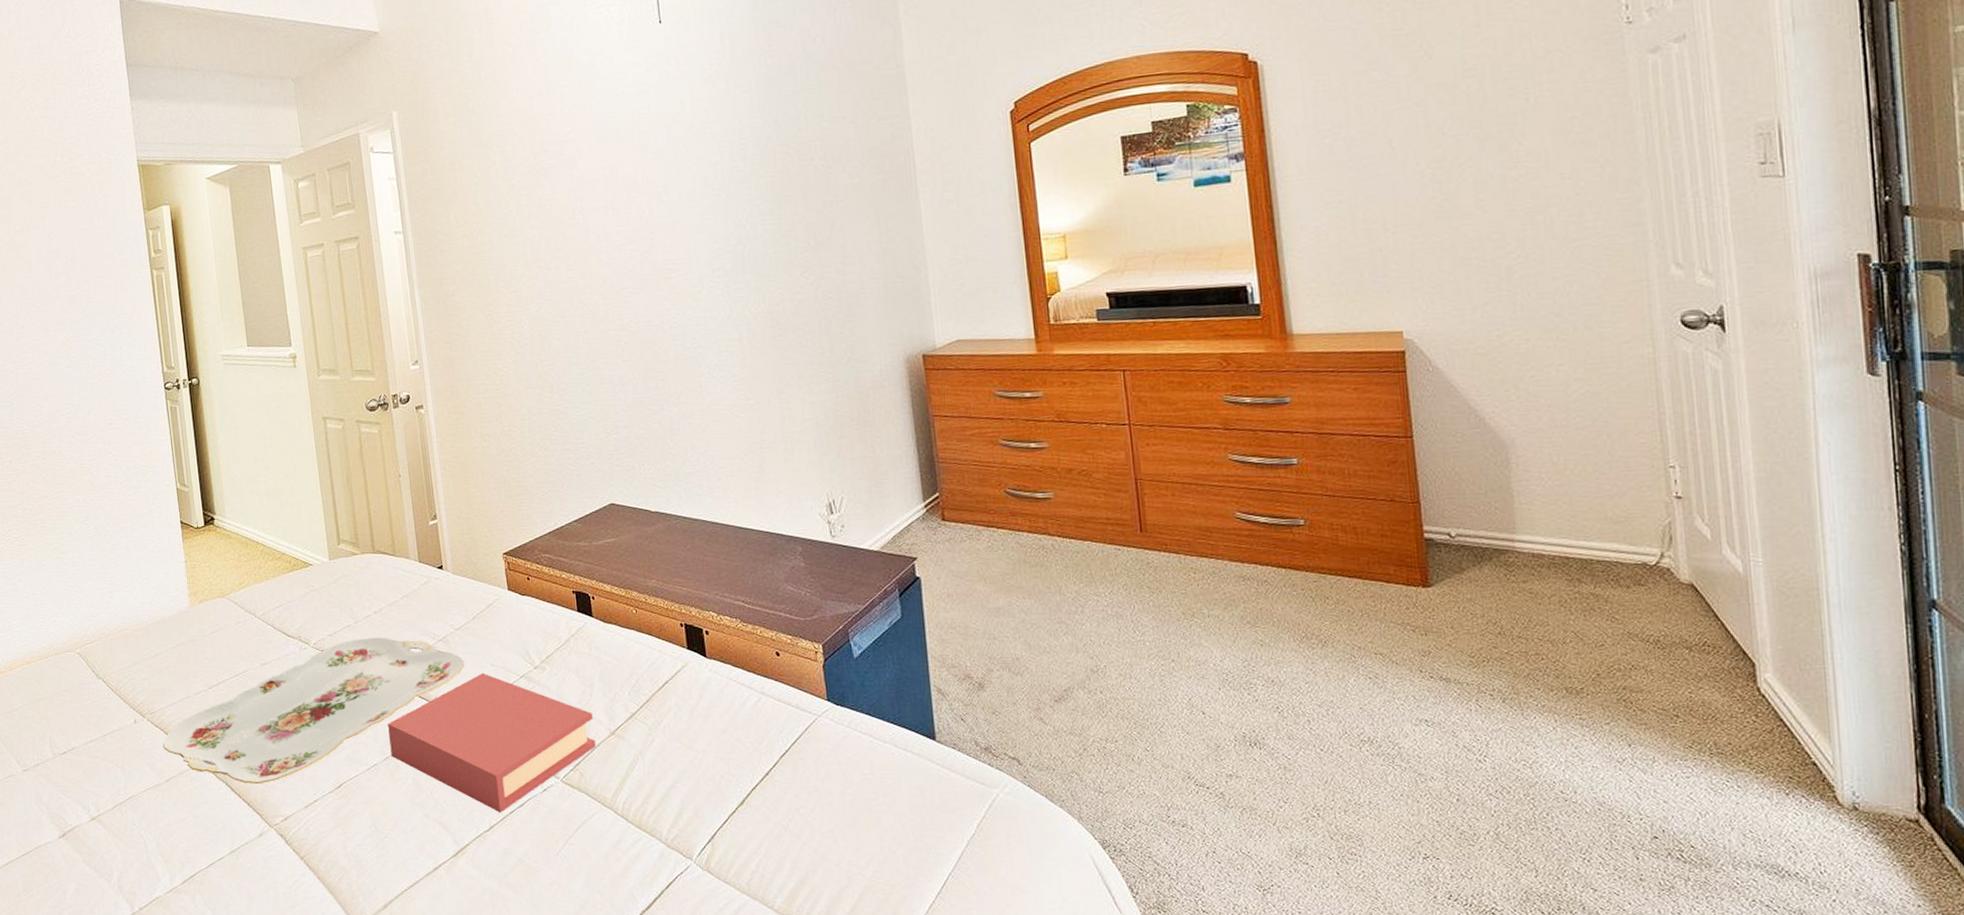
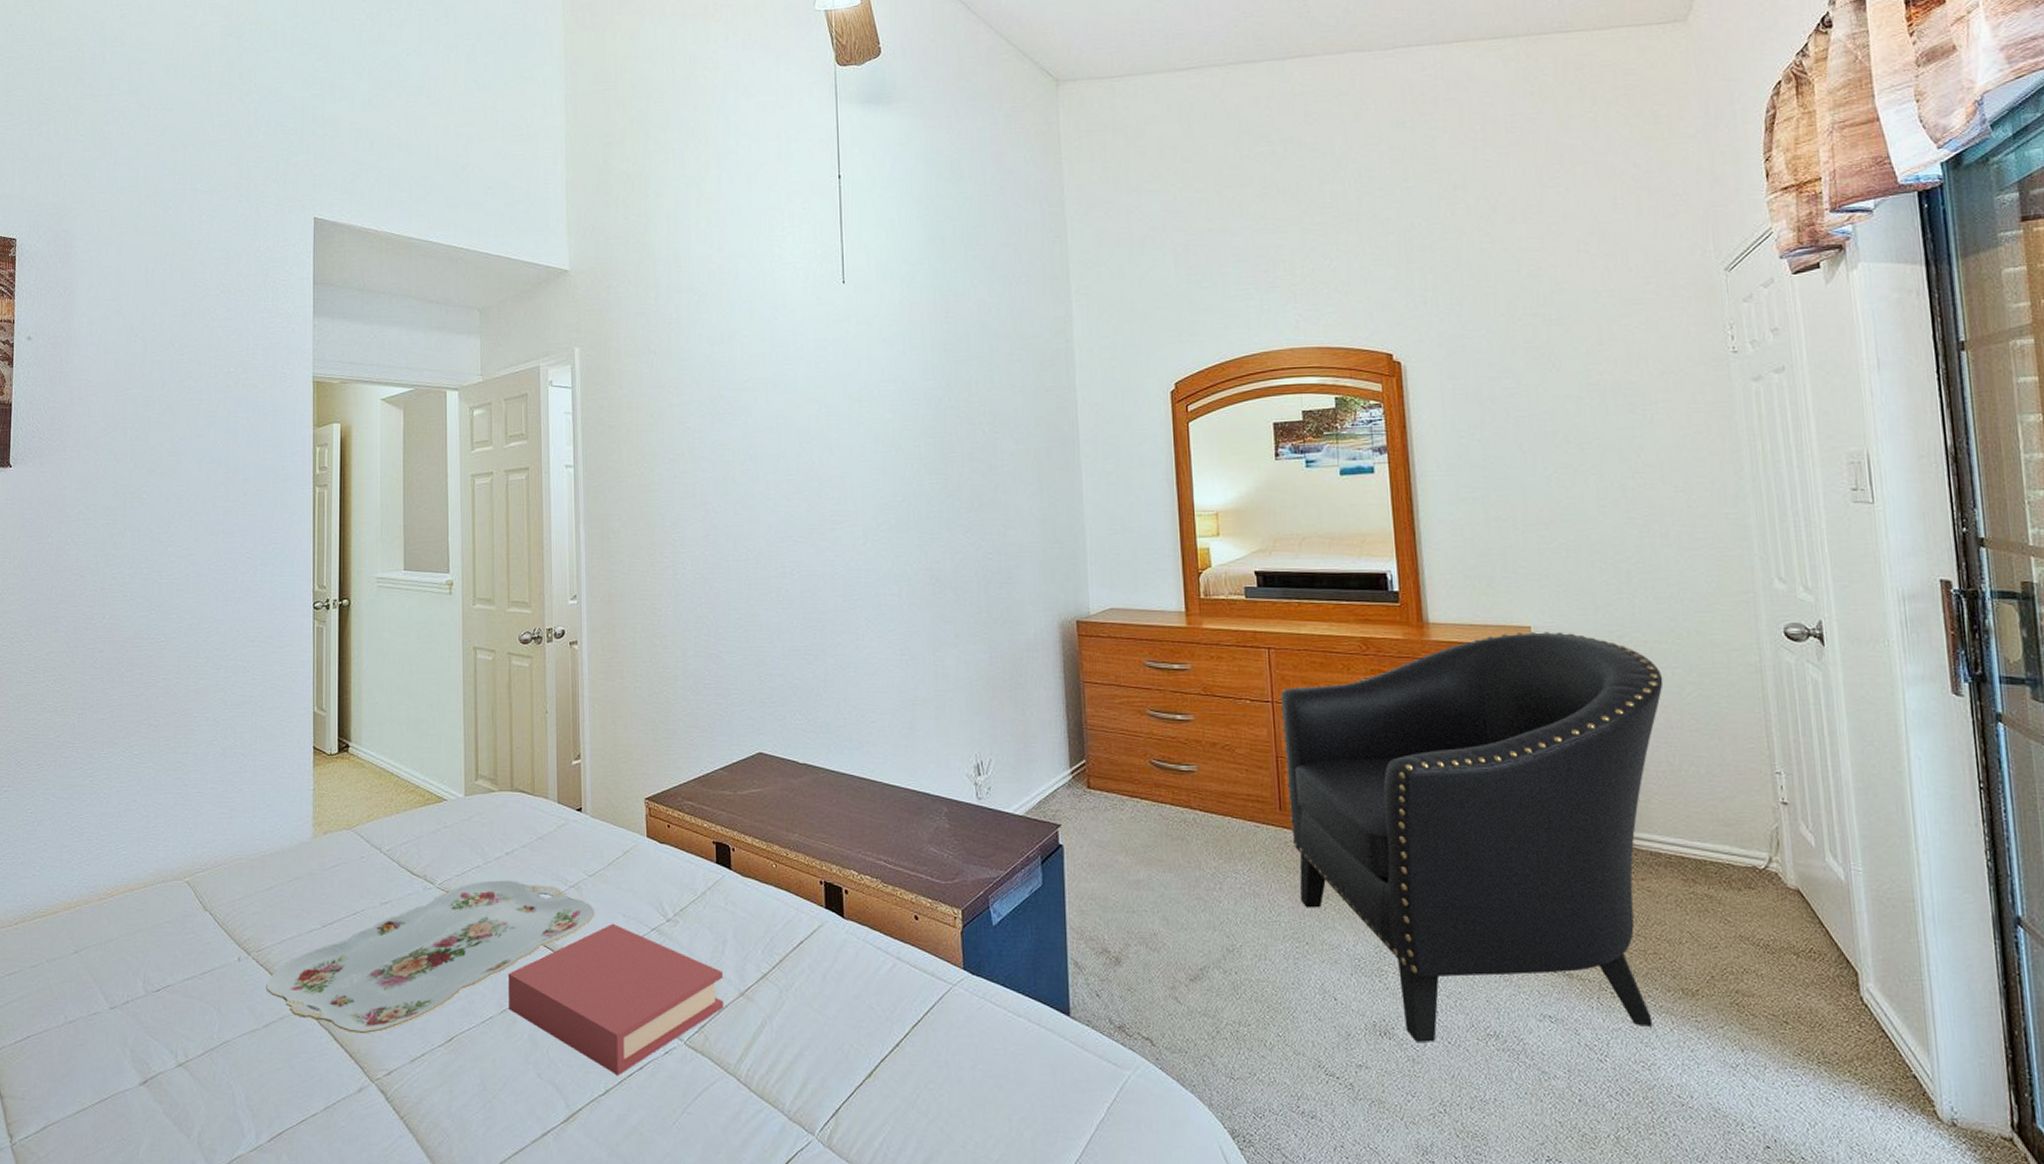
chair: none [1136,335,1547,751] -> present [1279,632,1664,1042]

